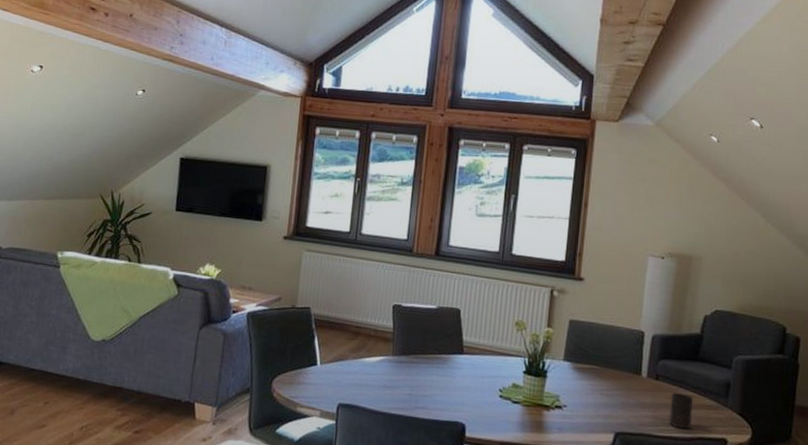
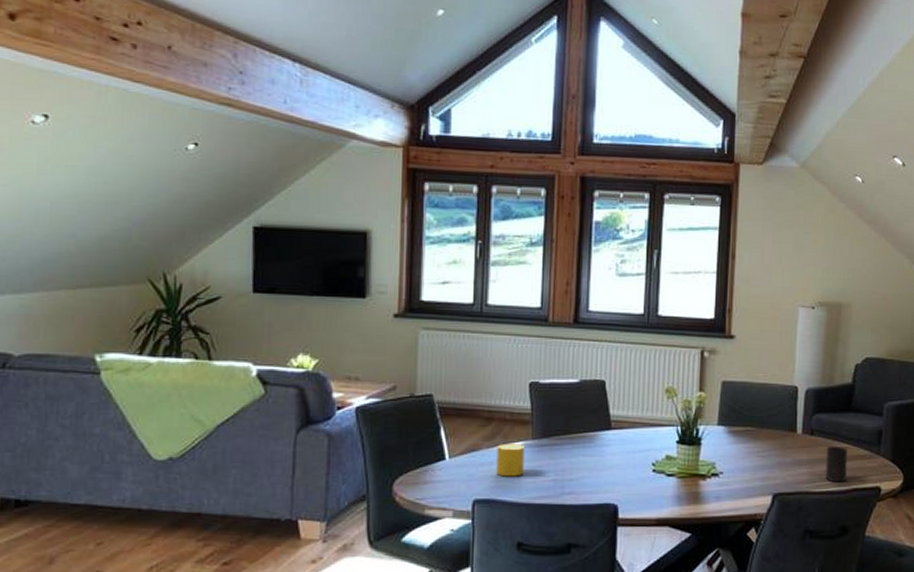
cup: none [359,357,385,388] -> present [496,444,524,477]

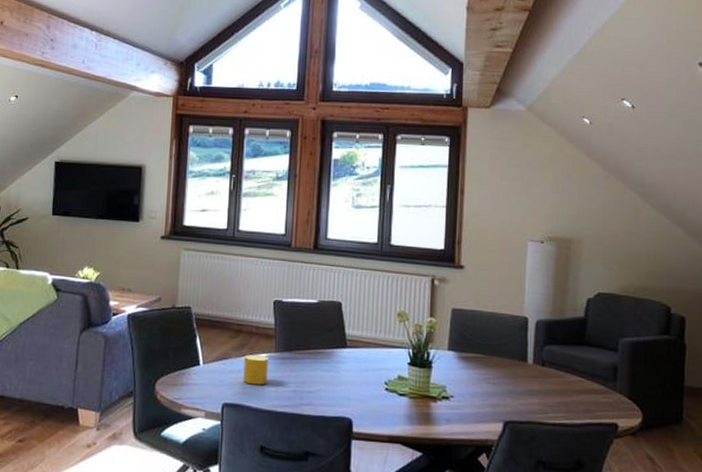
cup: present [825,445,848,482] -> none [558,378,582,416]

